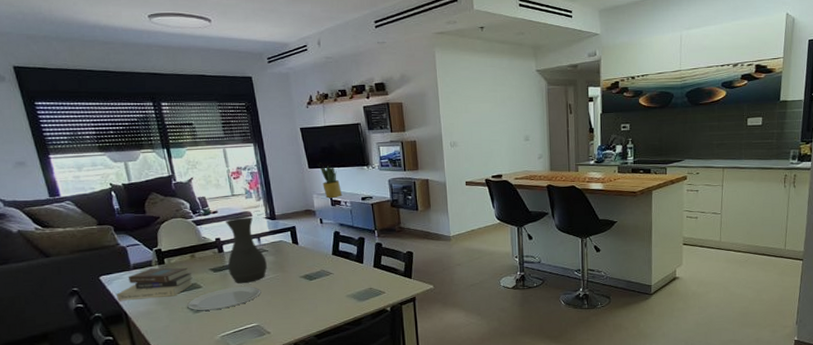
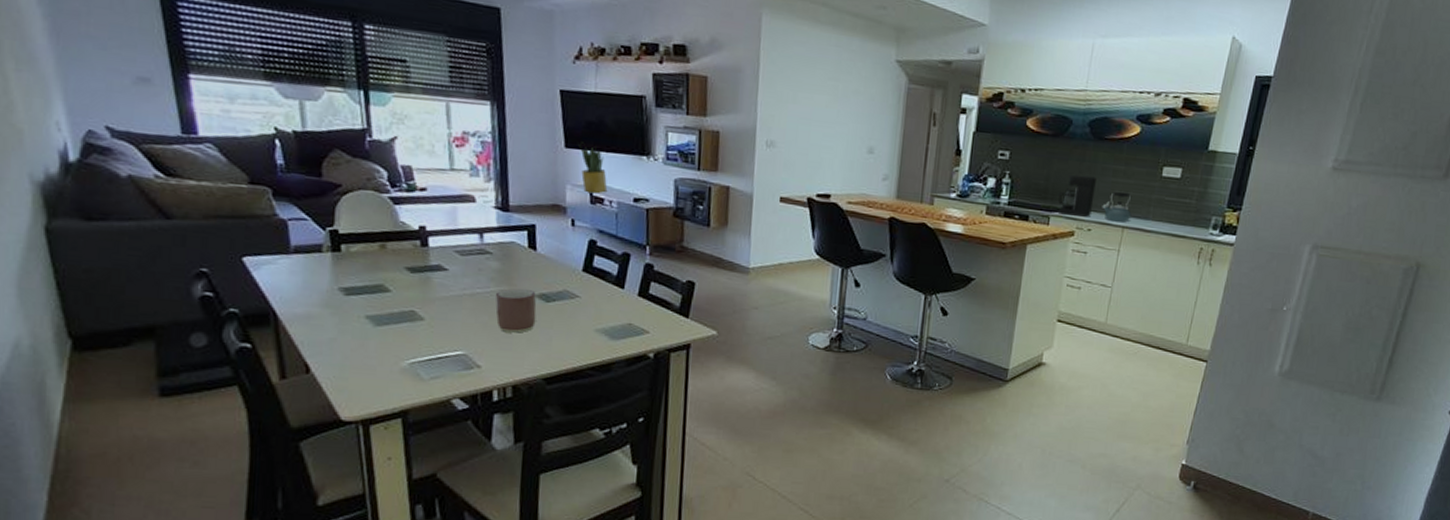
books: present [117,267,193,301] -> none [264,256,379,299]
plate: present [187,286,261,311] -> none [366,296,476,326]
vase: present [225,217,267,283] -> none [432,201,489,294]
mug: none [273,273,304,306] -> present [495,288,537,333]
coffee maker: none [671,133,698,165] -> present [1057,174,1096,218]
kettle: none [705,142,728,164] -> present [1102,192,1132,223]

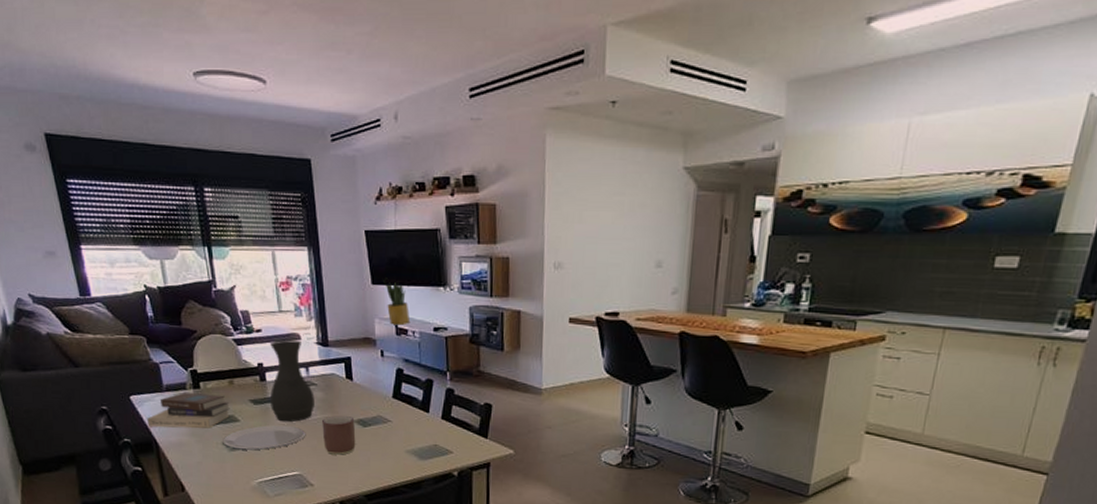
books: none [264,256,379,299] -> present [147,393,230,429]
plate: none [366,296,476,326] -> present [223,424,306,451]
vase: none [432,201,489,294] -> present [269,339,314,422]
coffee maker: present [1057,174,1096,218] -> none [865,273,912,321]
kettle: present [1102,192,1132,223] -> none [918,289,955,323]

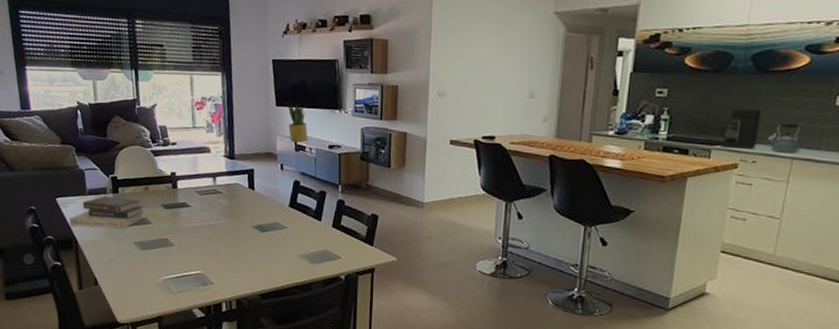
plate: present [223,424,306,451] -> none [135,227,210,250]
vase: present [269,339,314,422] -> none [180,152,220,225]
mug: present [321,415,356,455] -> none [224,221,255,257]
coffee maker: none [865,273,912,321] -> present [719,108,761,151]
kettle: none [918,289,955,323] -> present [767,123,802,154]

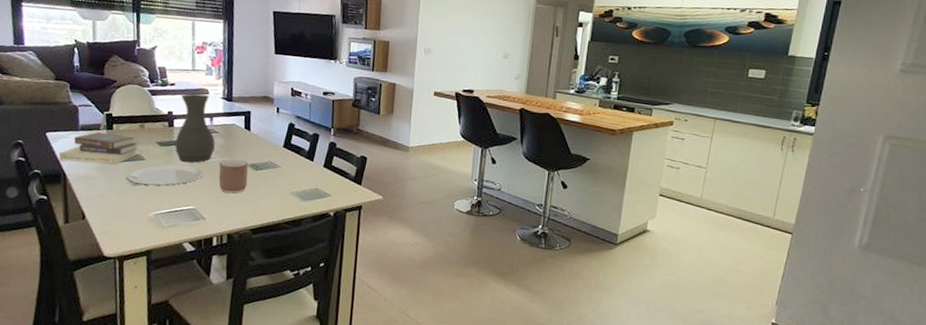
plate: none [135,227,210,250] -> present [127,164,204,186]
vase: none [180,152,220,225] -> present [175,93,215,163]
mug: none [224,221,255,257] -> present [218,159,249,194]
planter: present [286,101,308,143] -> none [284,49,304,89]
coffee maker: present [719,108,761,151] -> none [659,75,691,111]
kettle: present [767,123,802,154] -> none [696,89,722,115]

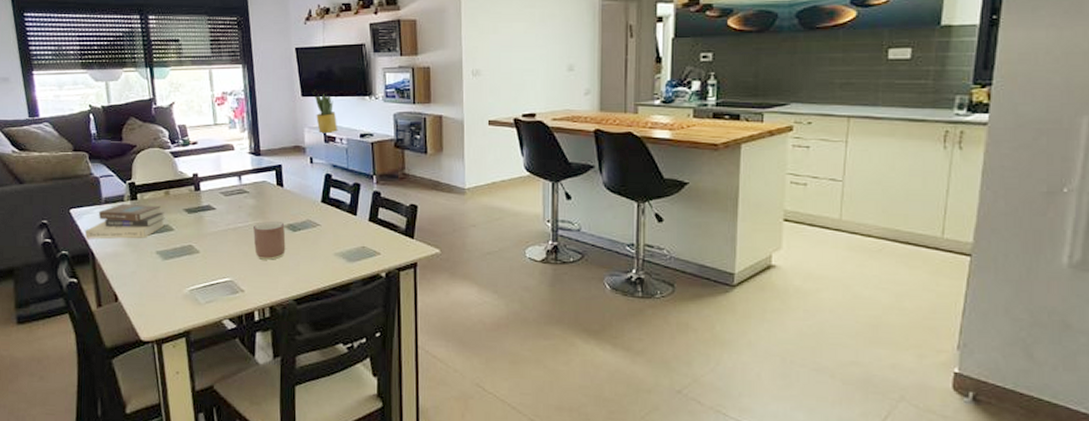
plate: present [127,164,204,186] -> none [157,232,238,258]
vase: present [175,93,215,163] -> none [204,150,246,229]
planter: none [284,49,304,89] -> present [312,90,337,134]

